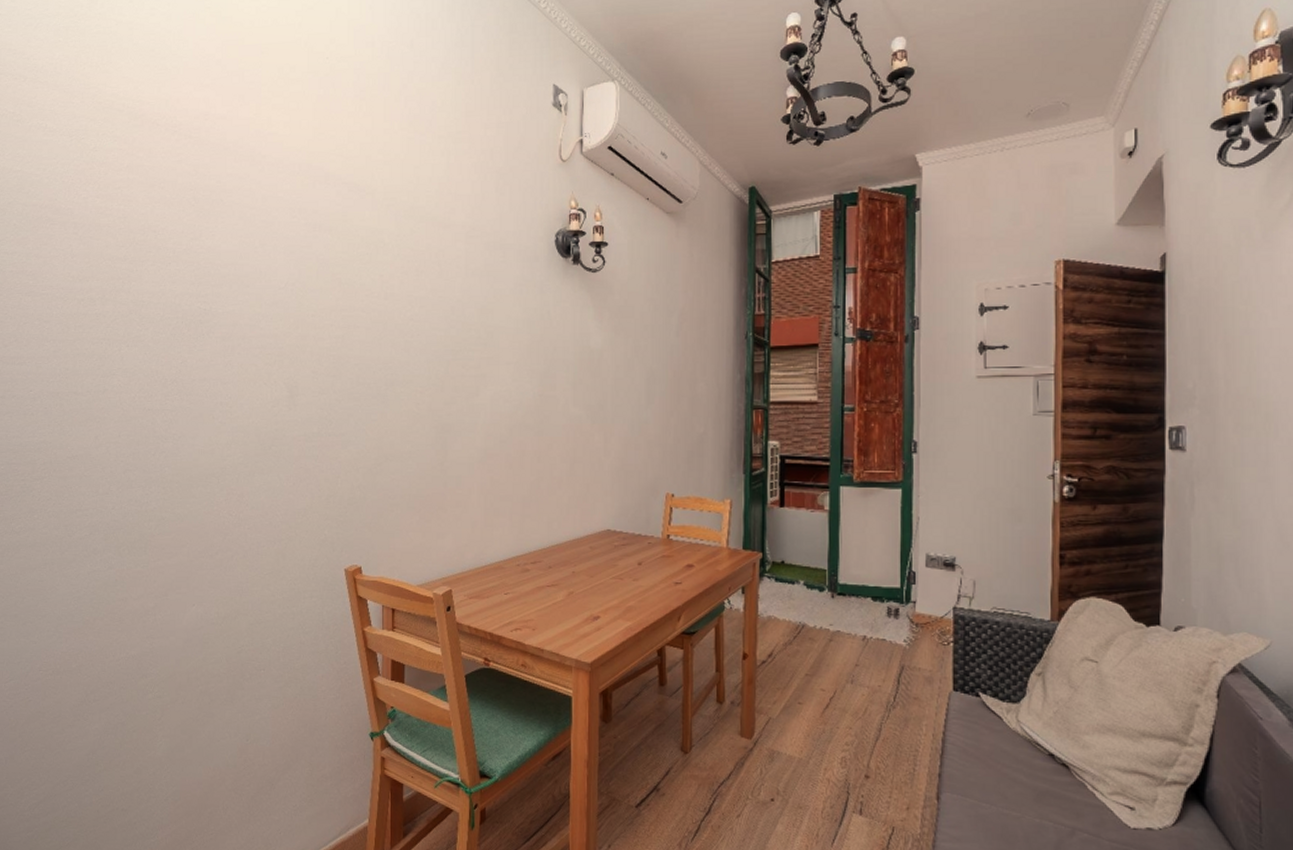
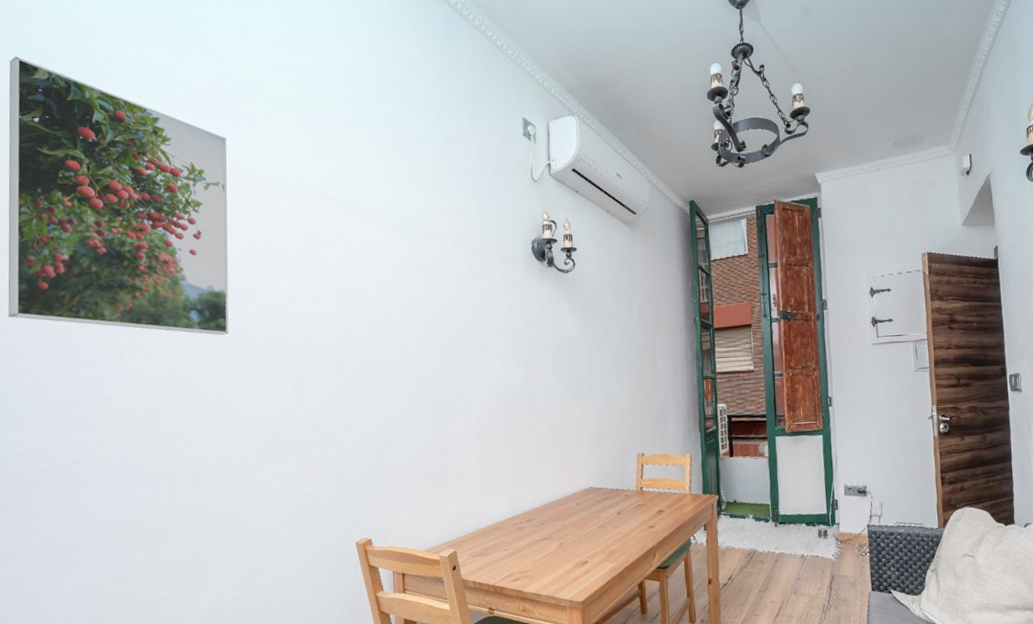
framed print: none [16,23,231,329] -> present [8,56,229,335]

